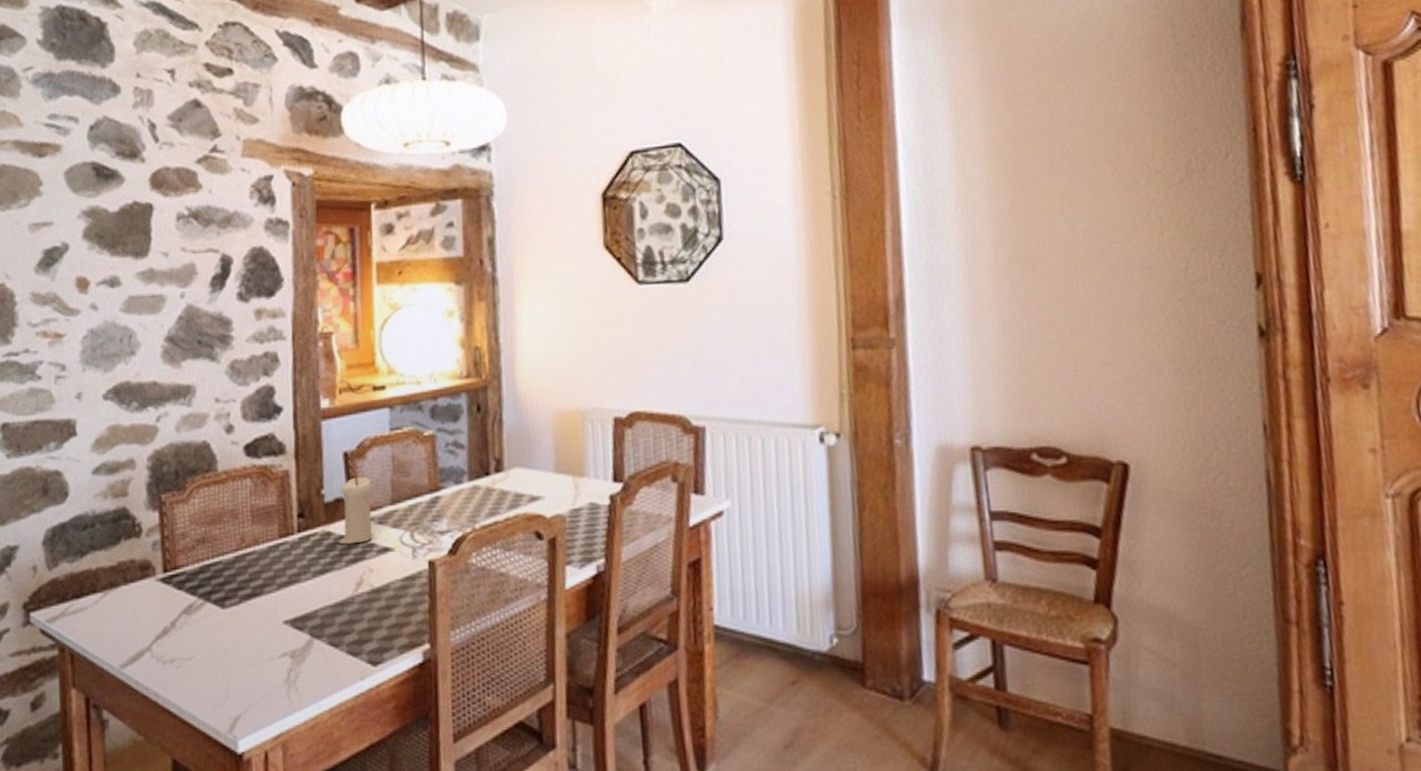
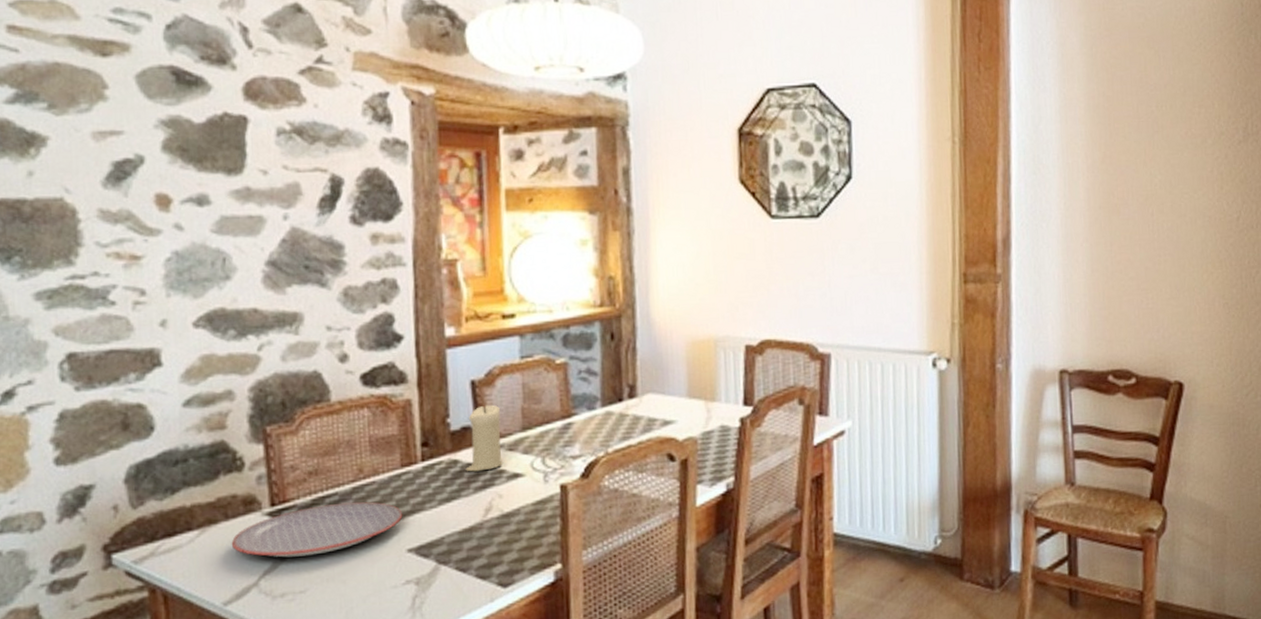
plate: none [129,571,280,624] -> present [231,502,403,558]

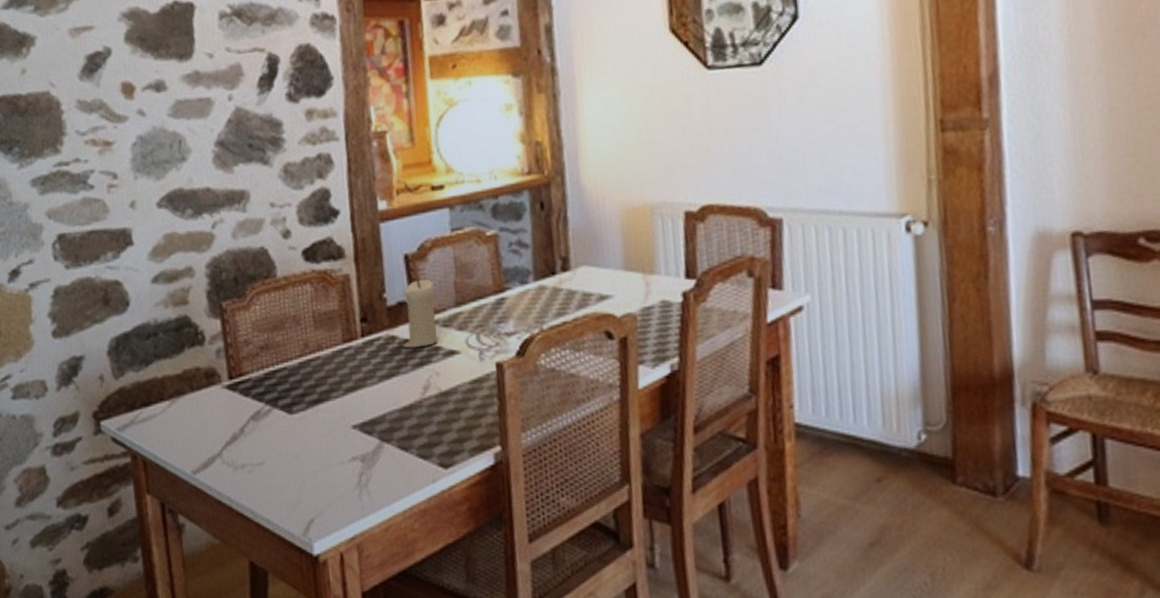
plate: present [231,502,403,558] -> none [197,377,347,430]

